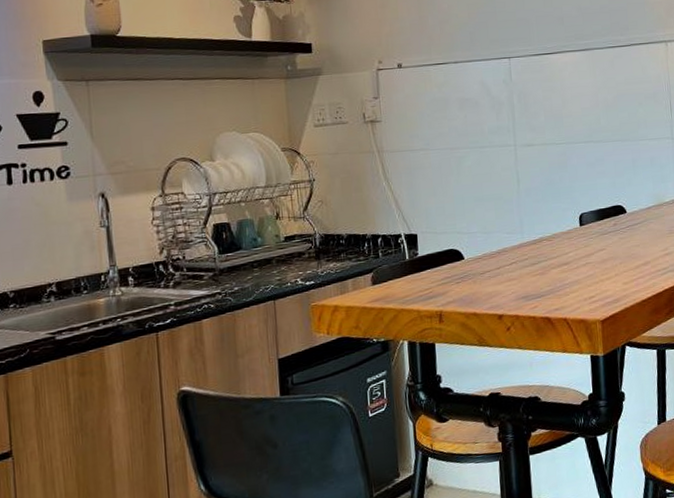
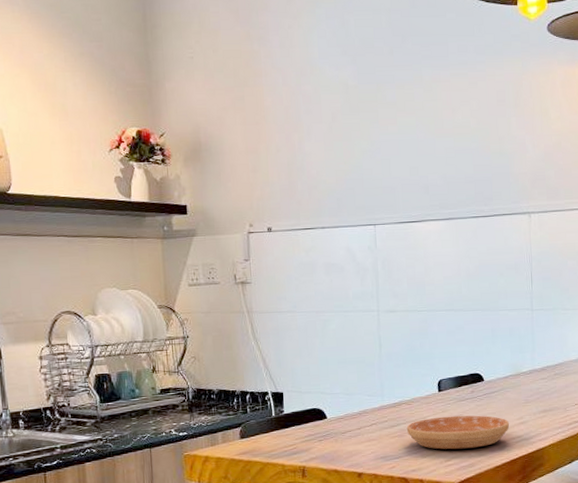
saucer: none [548,248,655,286] -> present [406,415,510,450]

